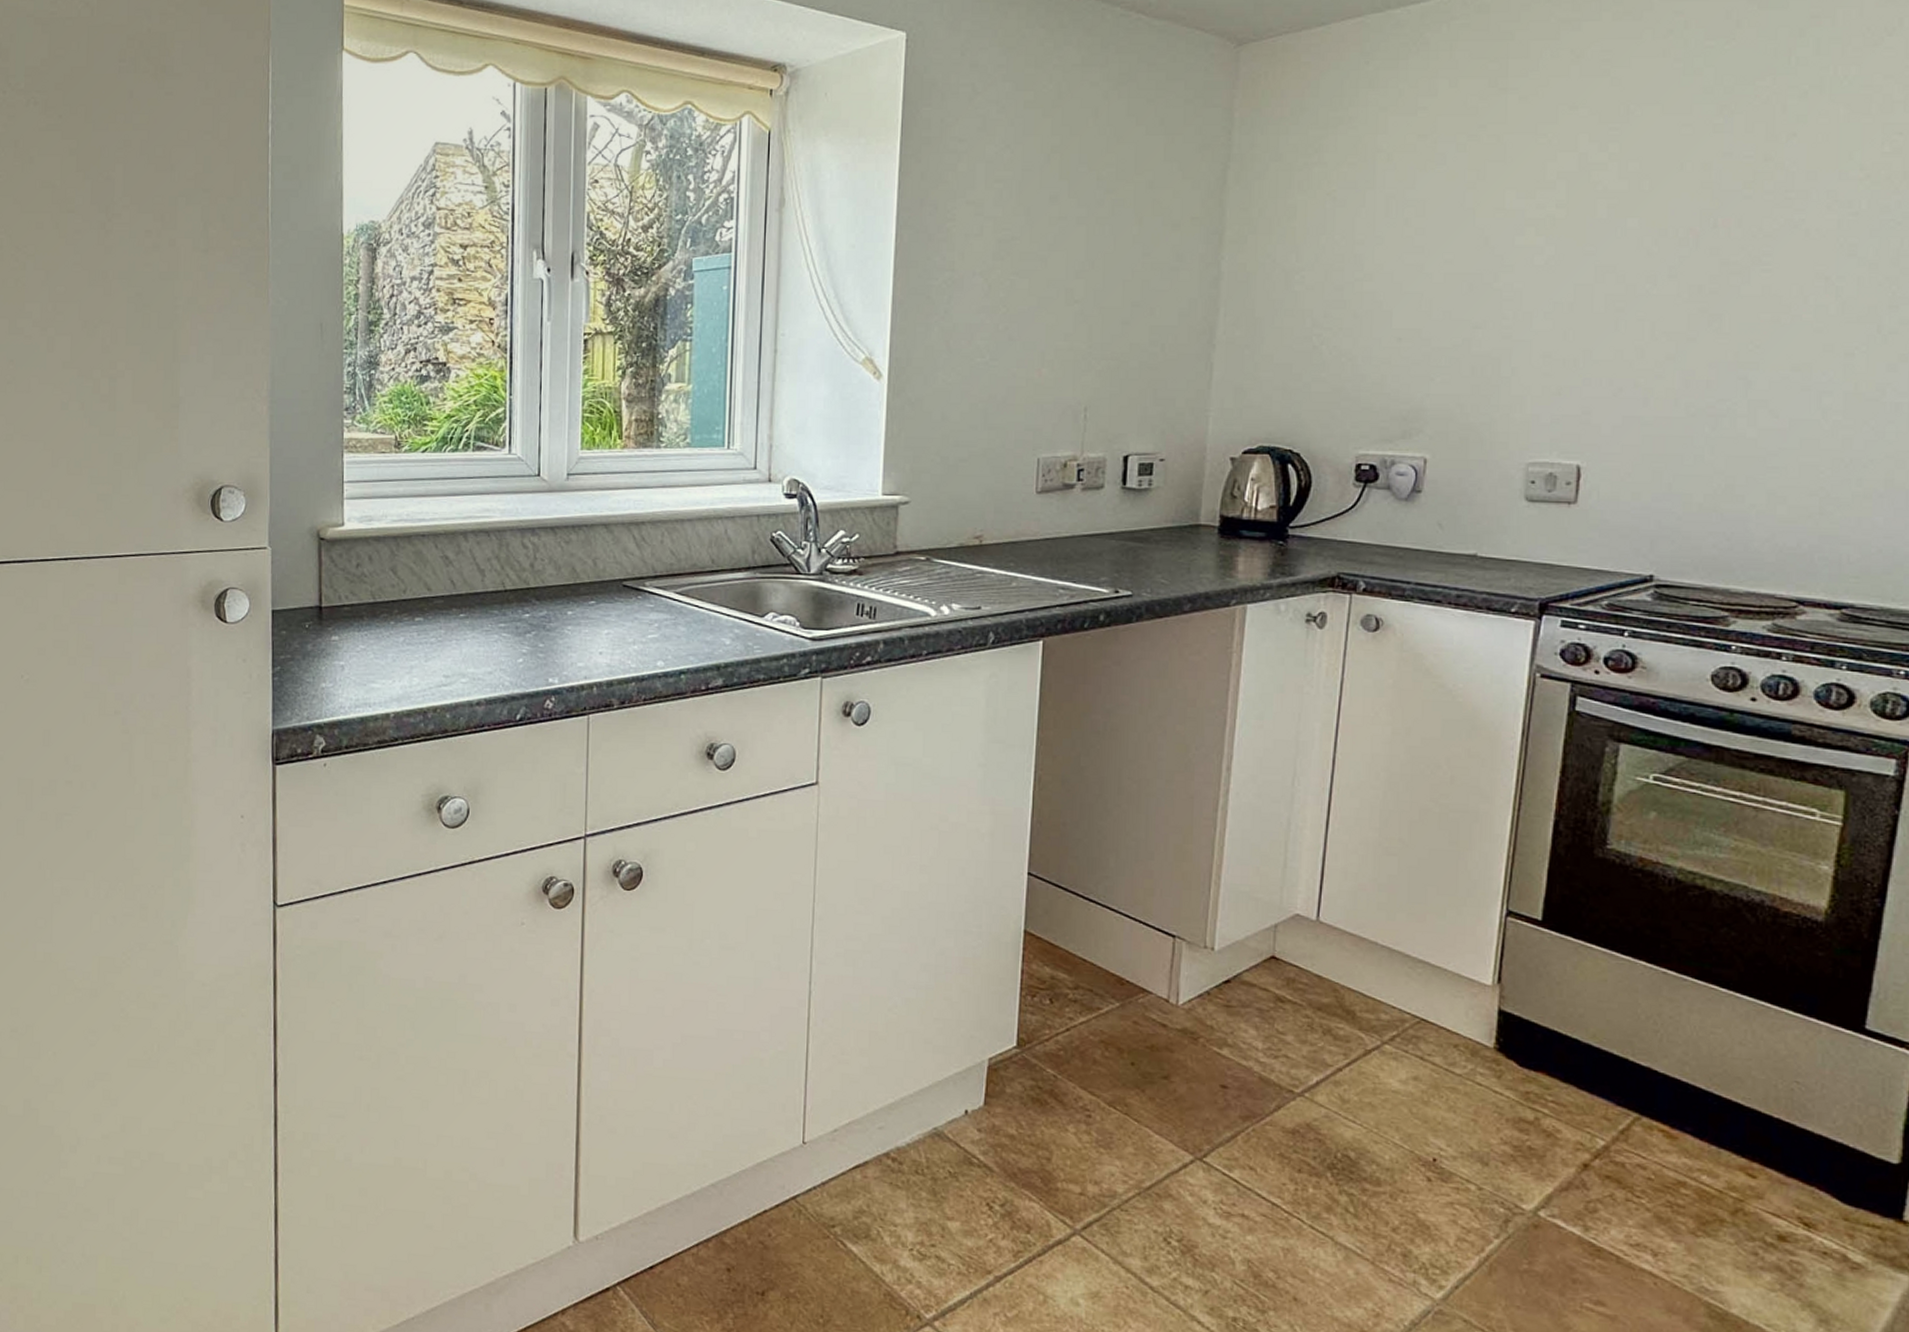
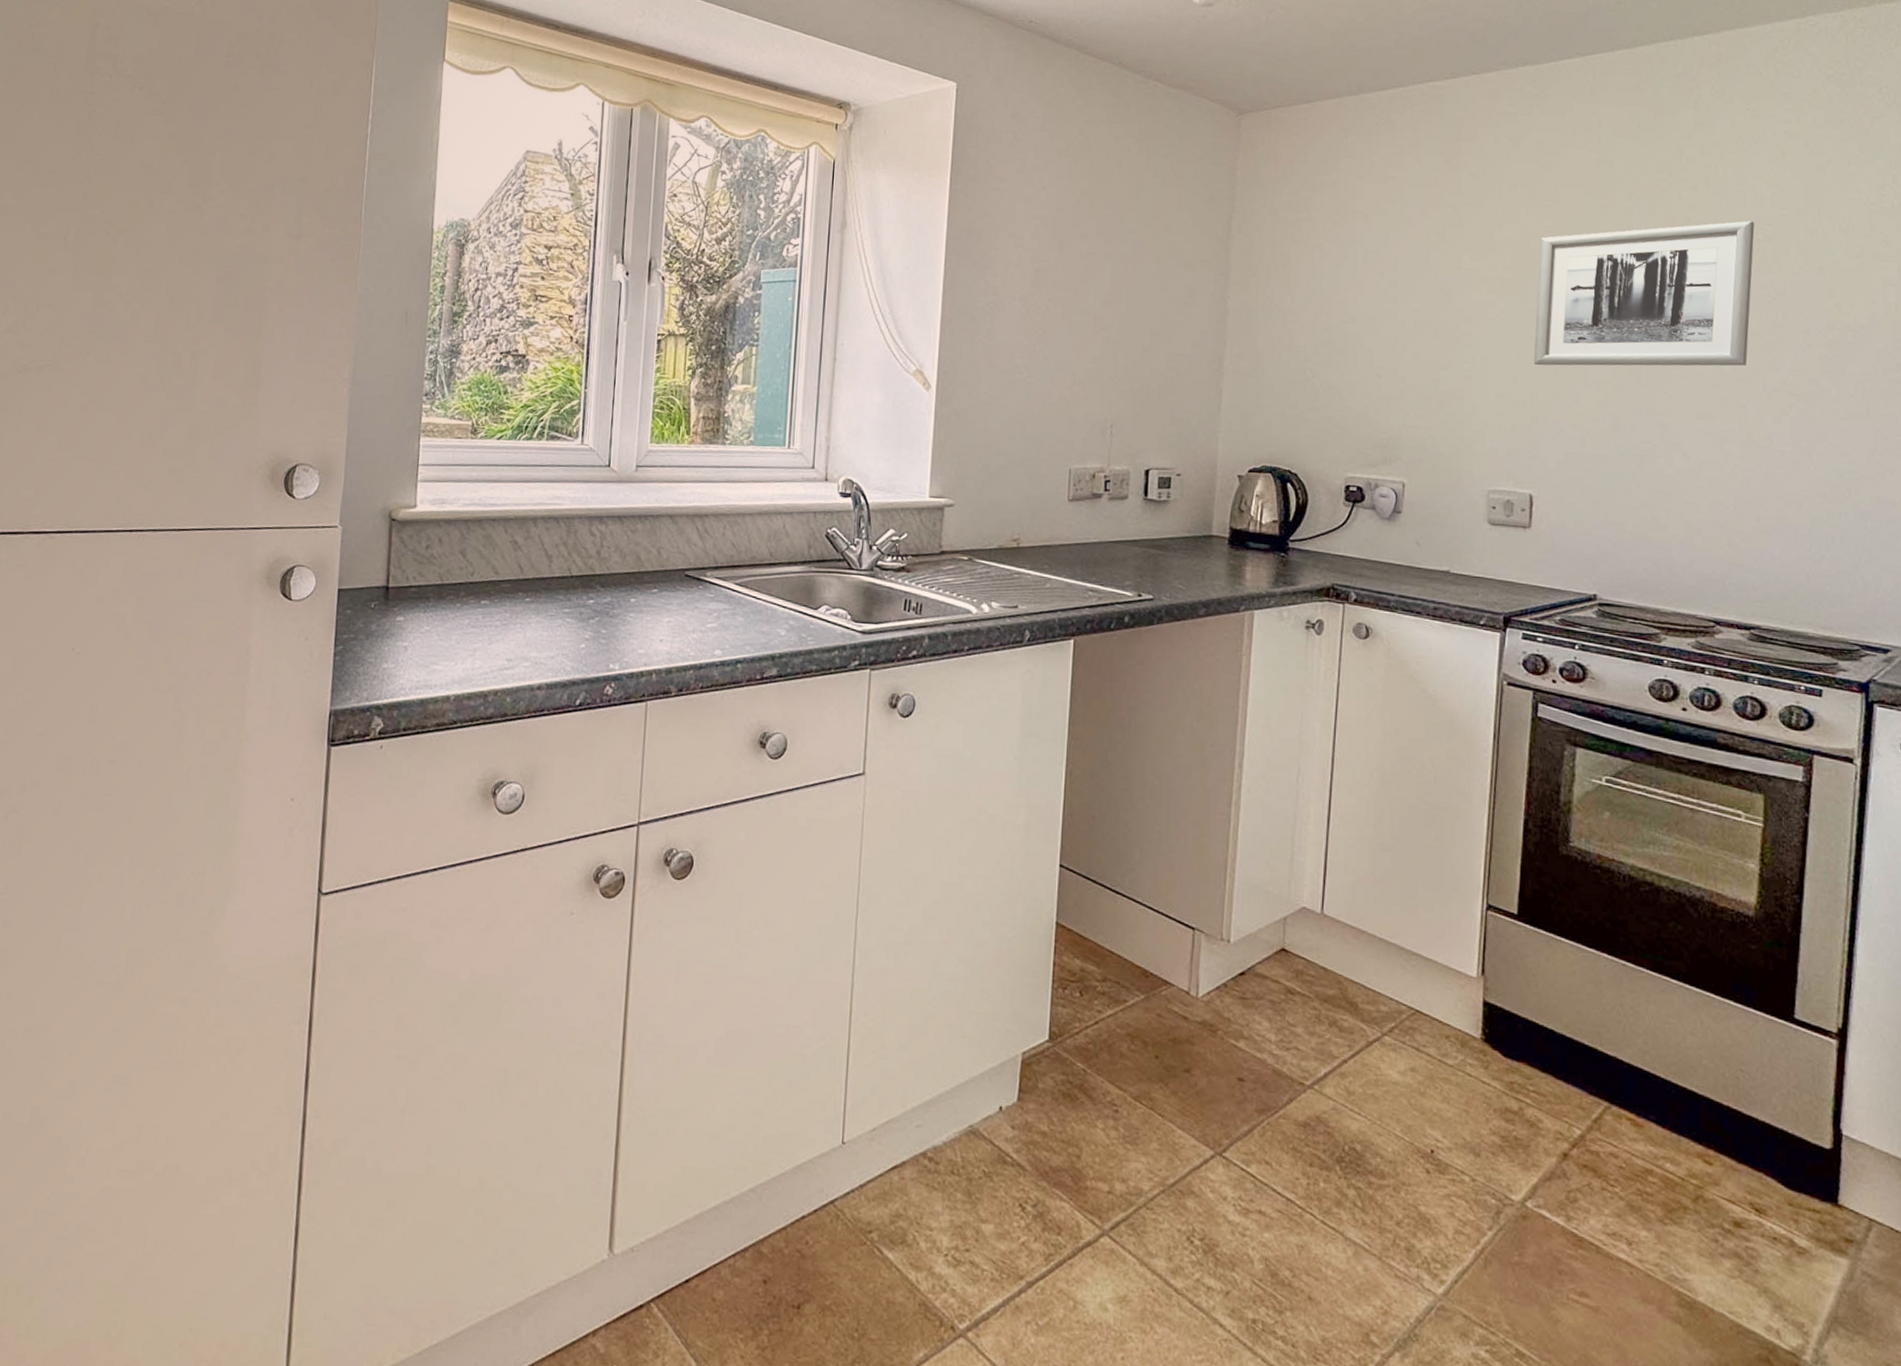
wall art: none [1589,130,1880,318] -> present [1533,220,1755,366]

